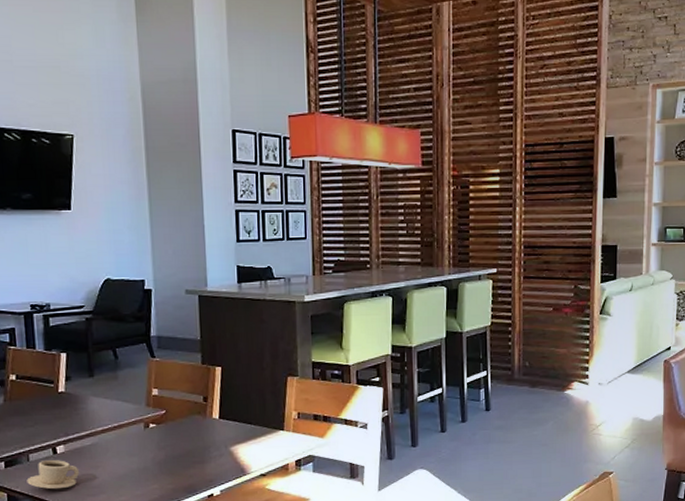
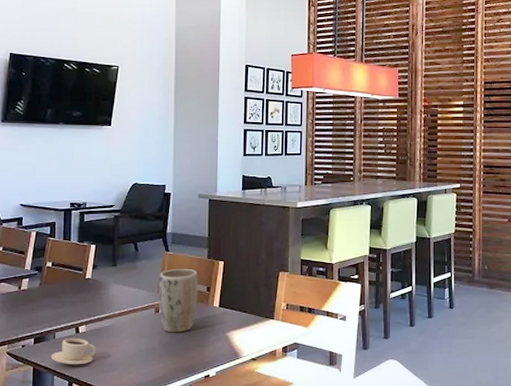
plant pot: none [145,376,194,450] -> present [158,268,198,333]

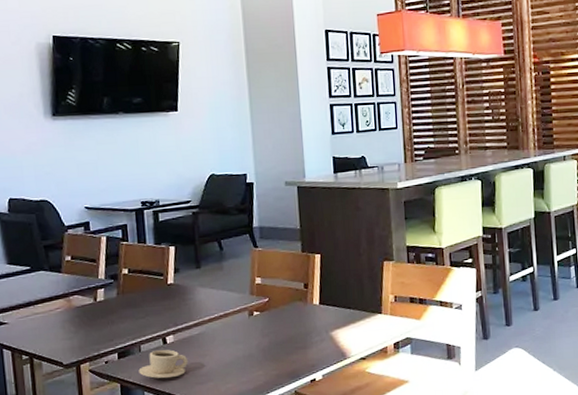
plant pot: present [158,268,198,333] -> none [249,265,295,337]

